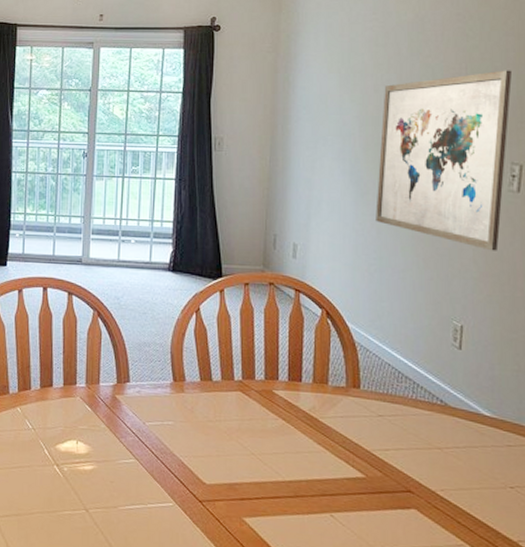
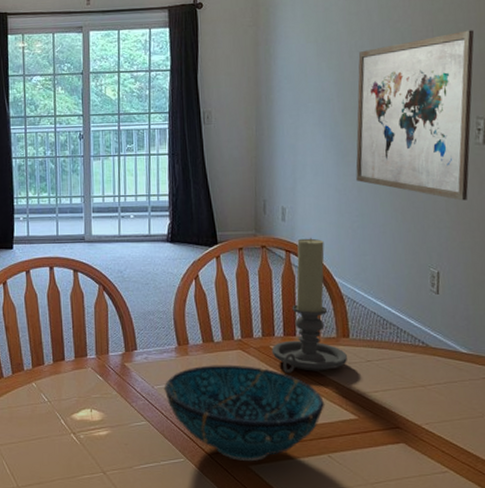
decorative bowl: none [156,405,330,514] -> present [164,364,325,462]
candle holder: none [274,278,356,423] -> present [271,238,347,373]

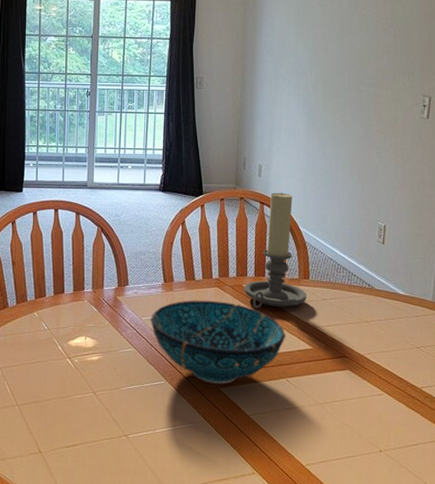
wall art: present [355,30,475,201] -> none [322,20,426,166]

